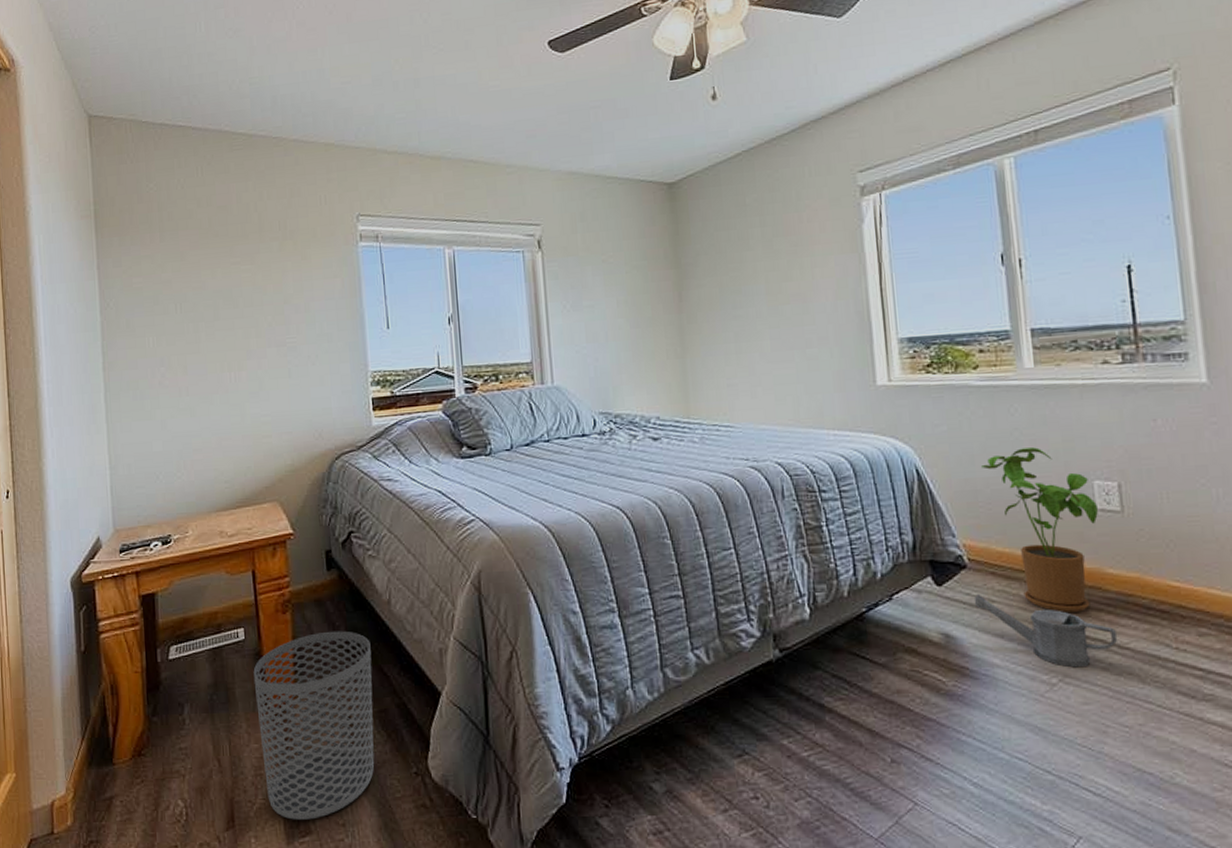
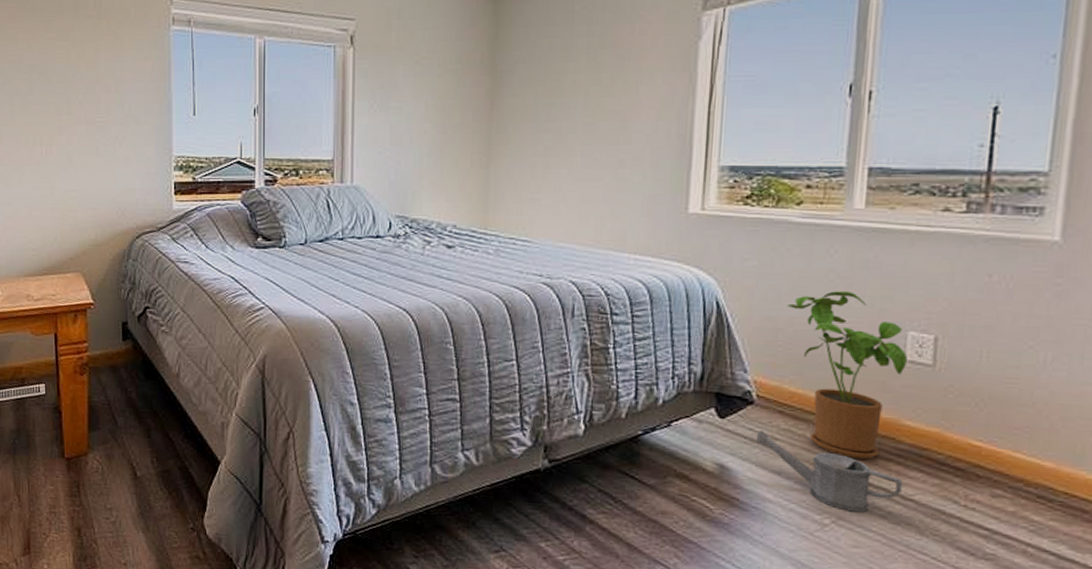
waste bin: present [253,631,375,820] -> none [52,395,159,556]

